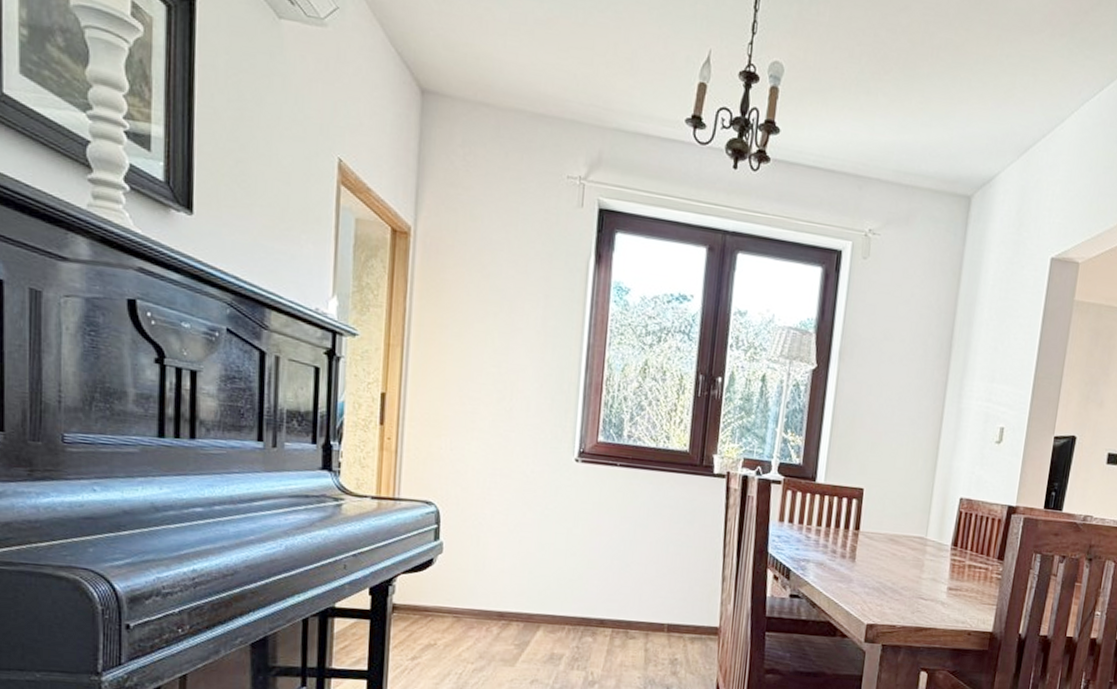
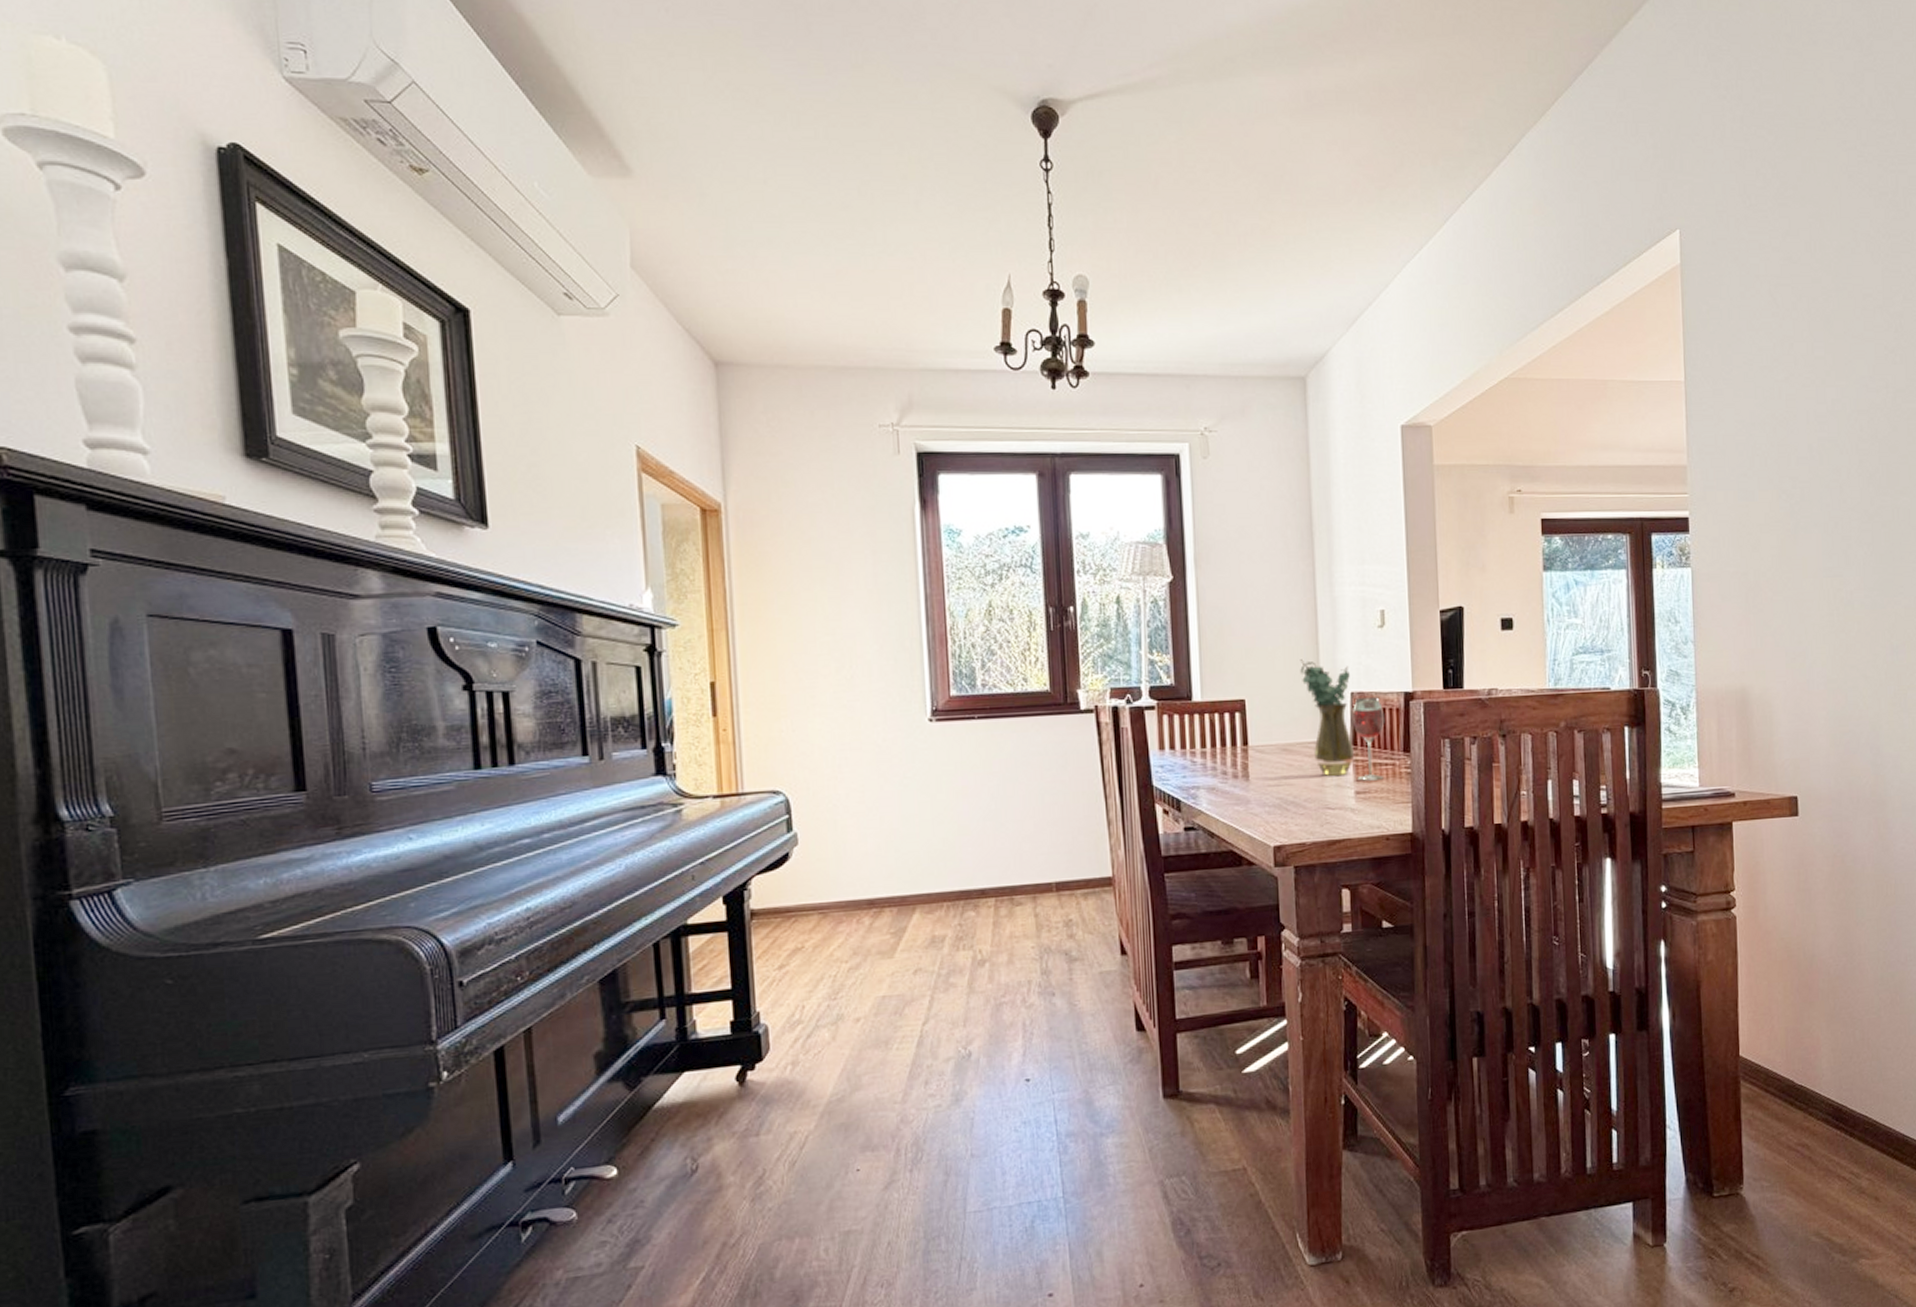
vase: none [917,460,962,571] -> present [1300,659,1354,776]
wineglass: none [952,504,987,581] -> present [1351,697,1385,781]

